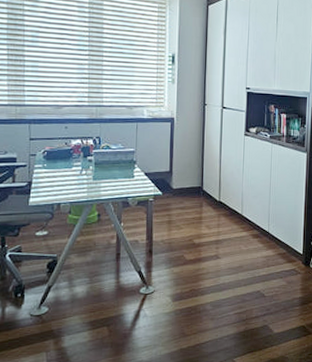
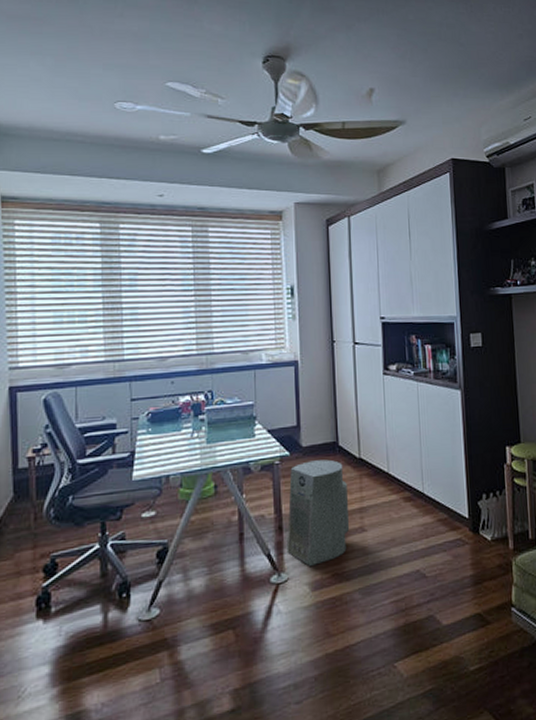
air purifier: none [154,200,207,282] -> present [286,459,350,566]

